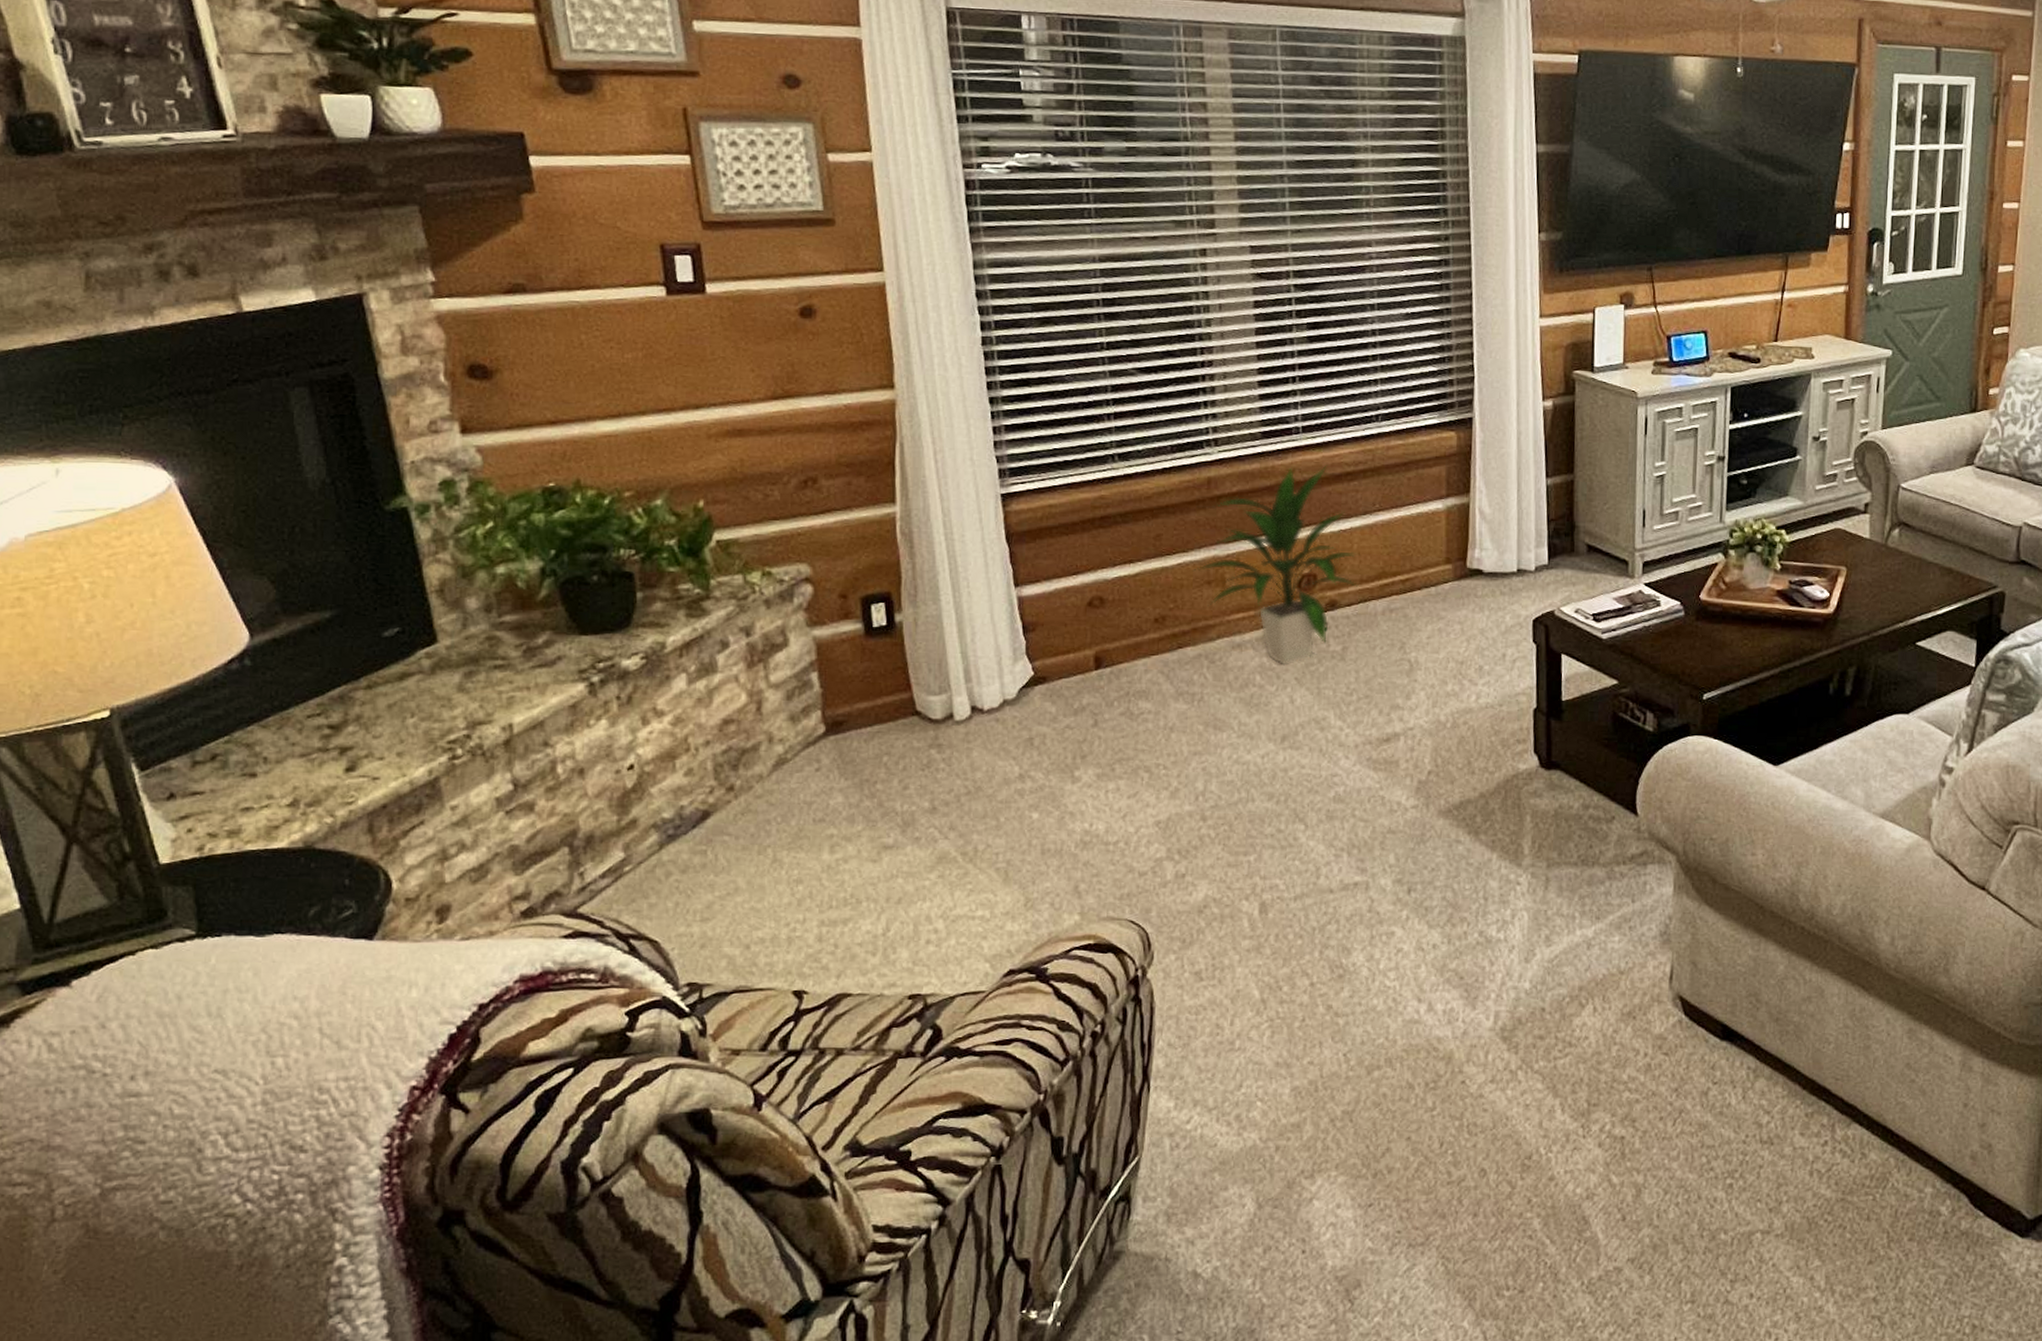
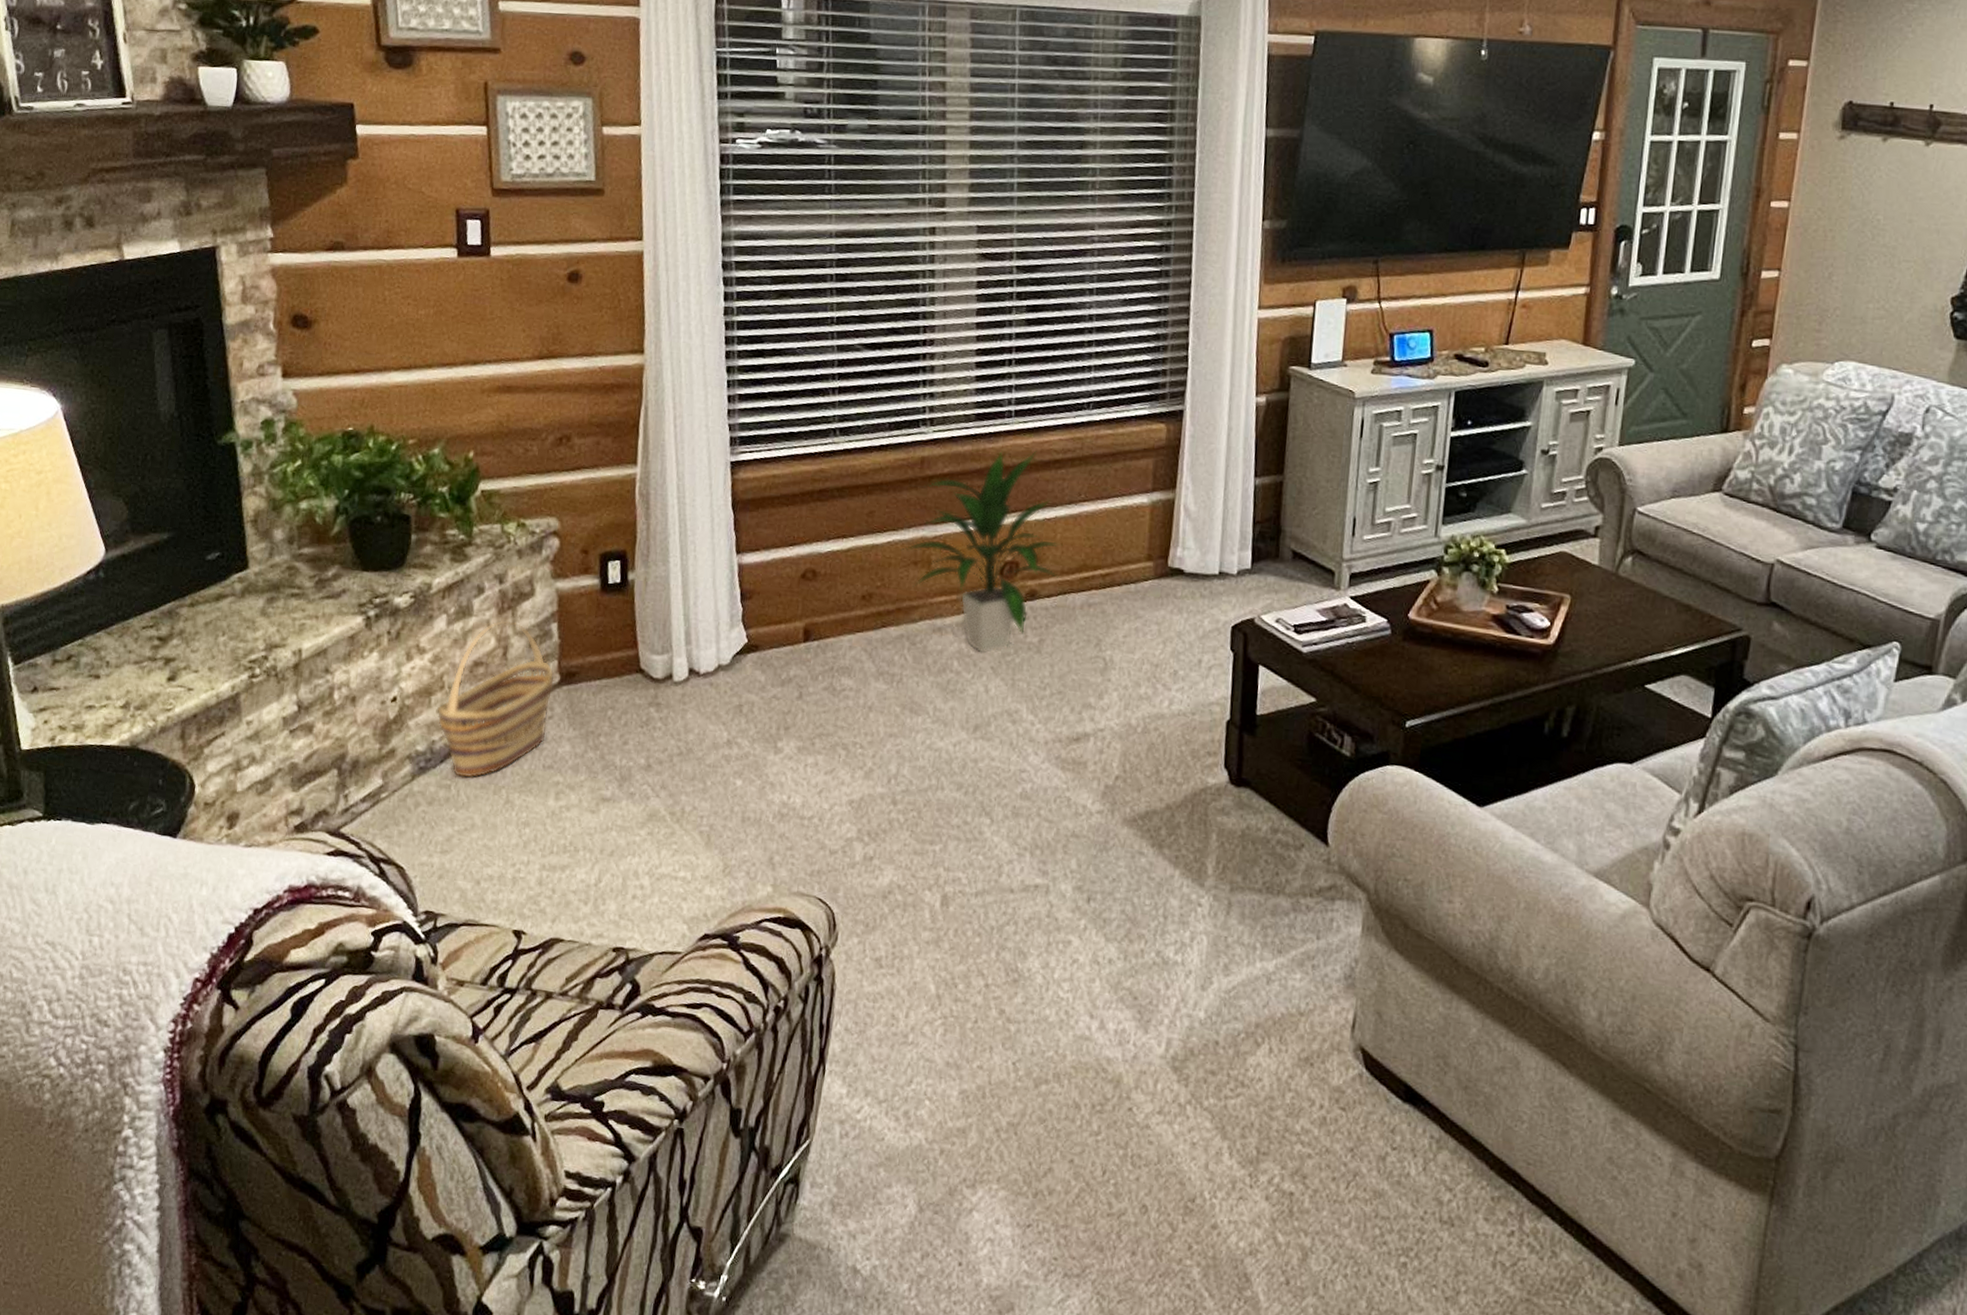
basket: none [683,674,820,842] -> present [437,620,555,779]

